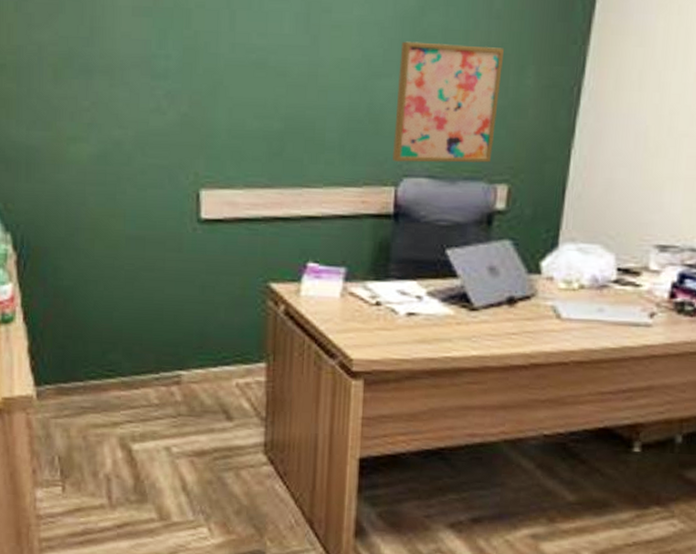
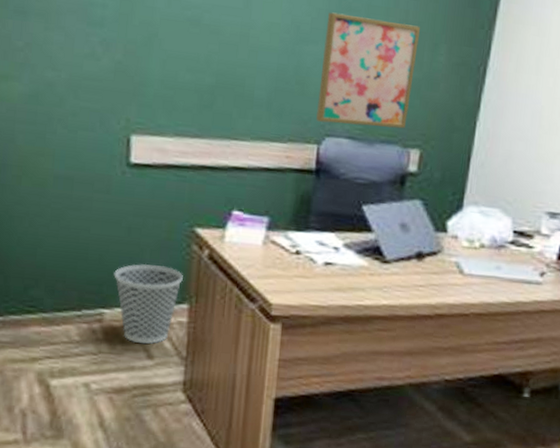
wastebasket: none [189,322,259,405] -> present [114,263,183,344]

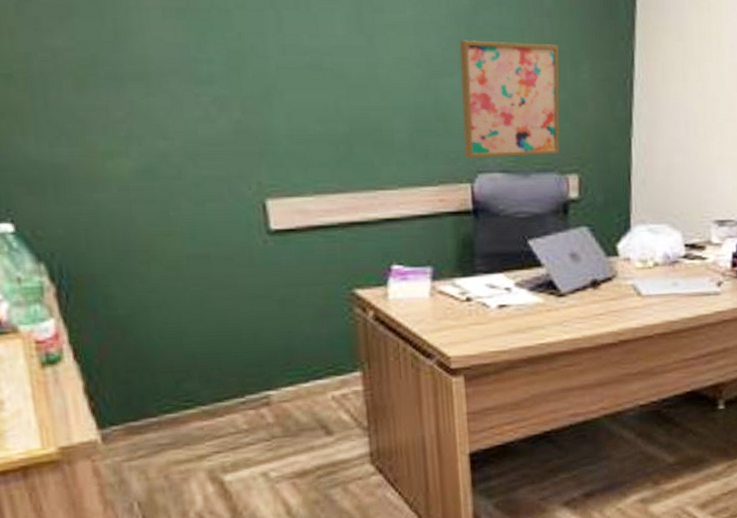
wastebasket: present [114,263,183,344] -> none [273,335,351,421]

